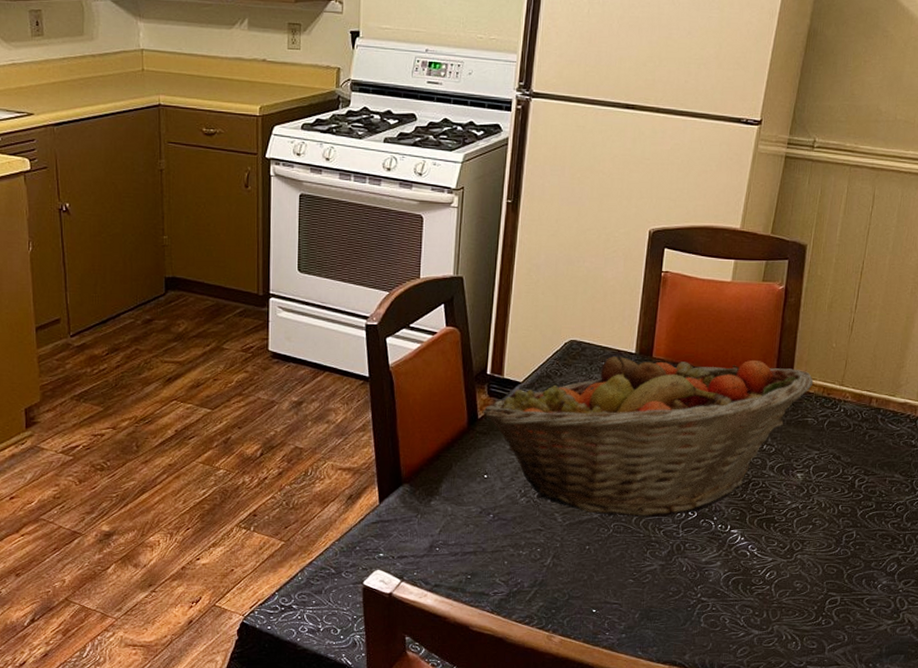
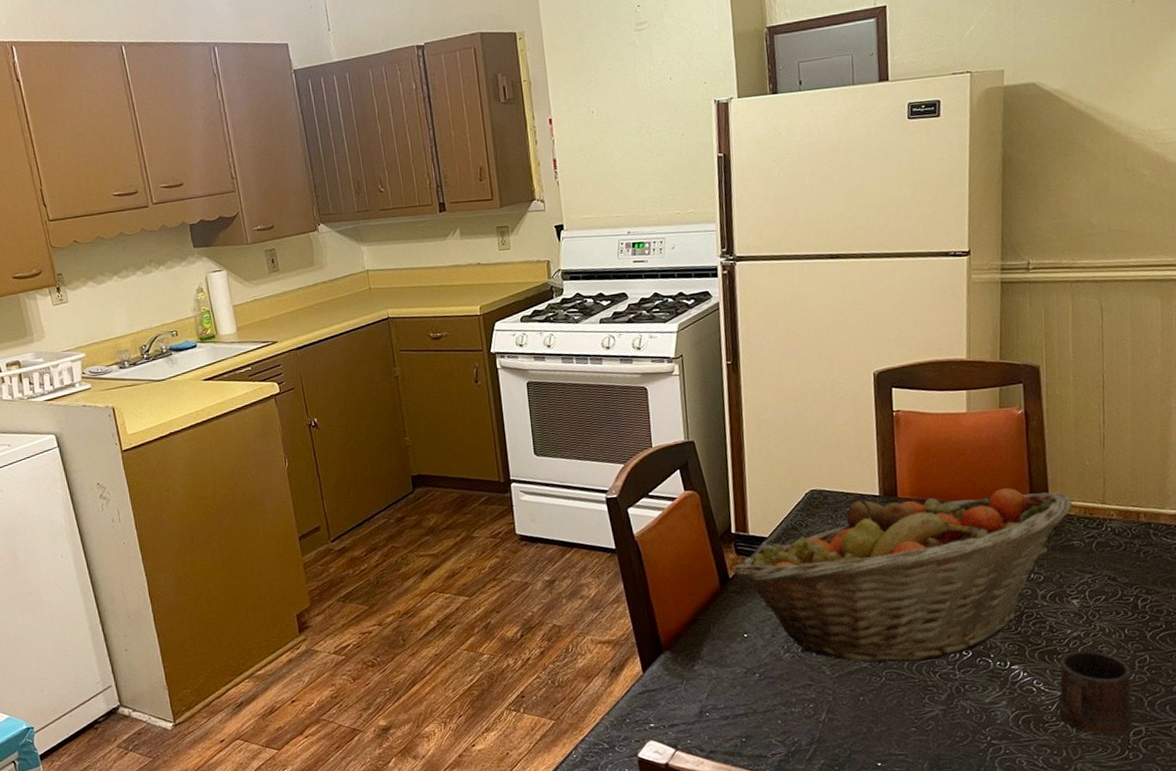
mug: none [766,521,838,601] -> present [1057,650,1134,735]

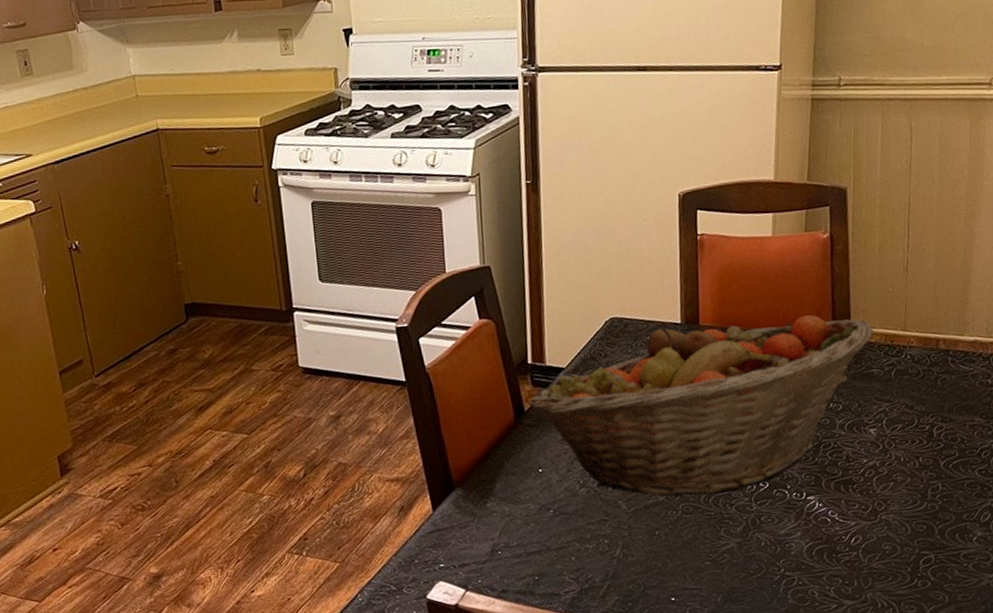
mug: present [1057,650,1134,735] -> none [851,479,924,564]

